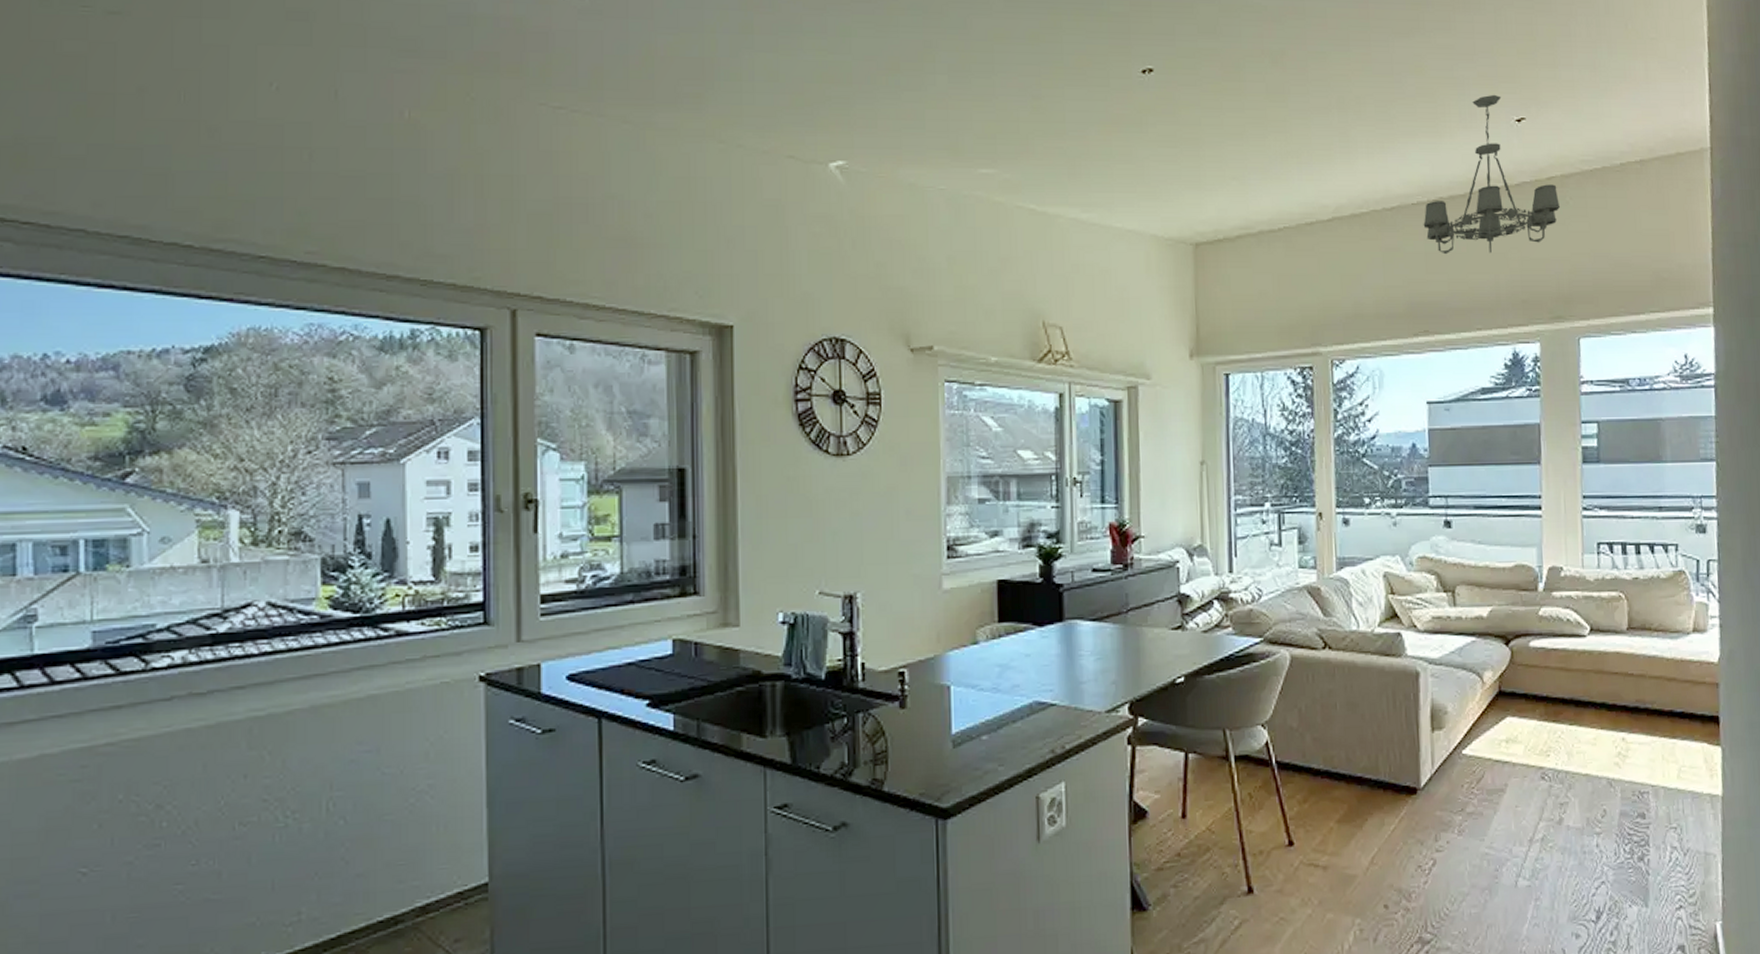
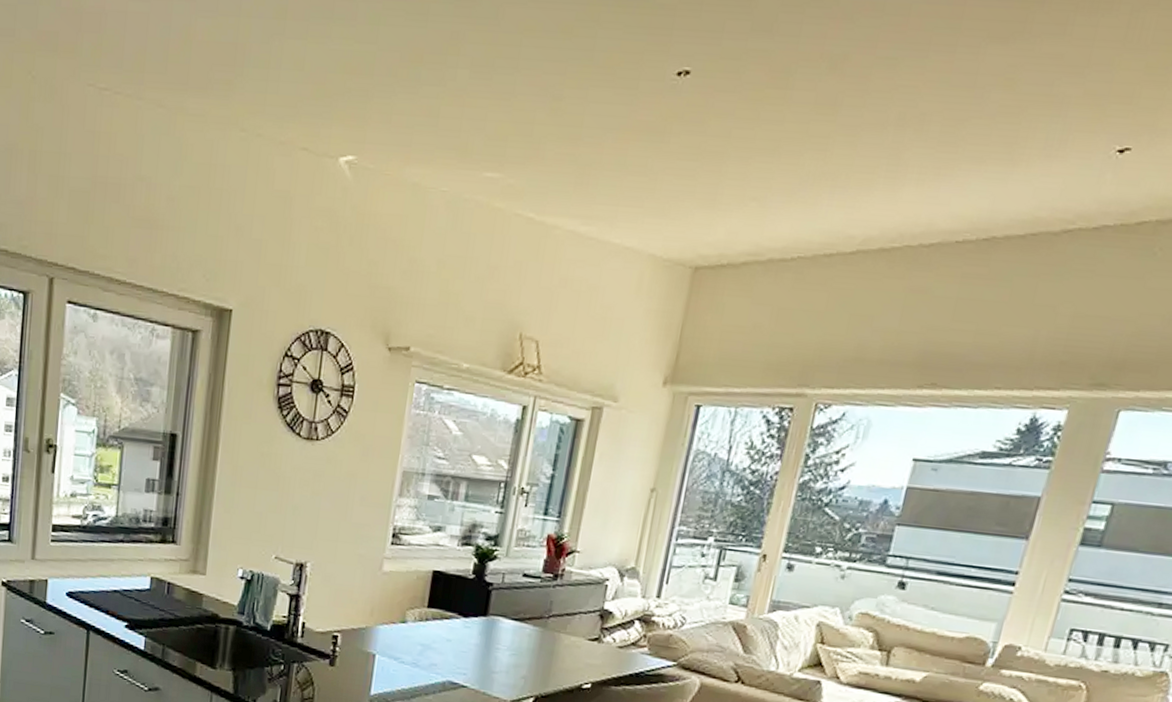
chandelier: present [1423,94,1561,255] -> none [962,117,1147,306]

